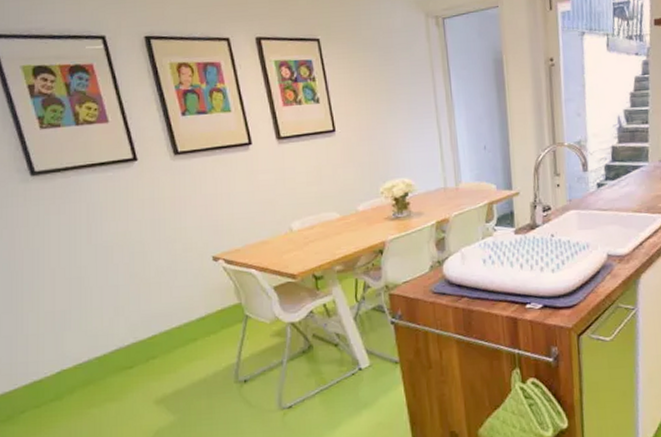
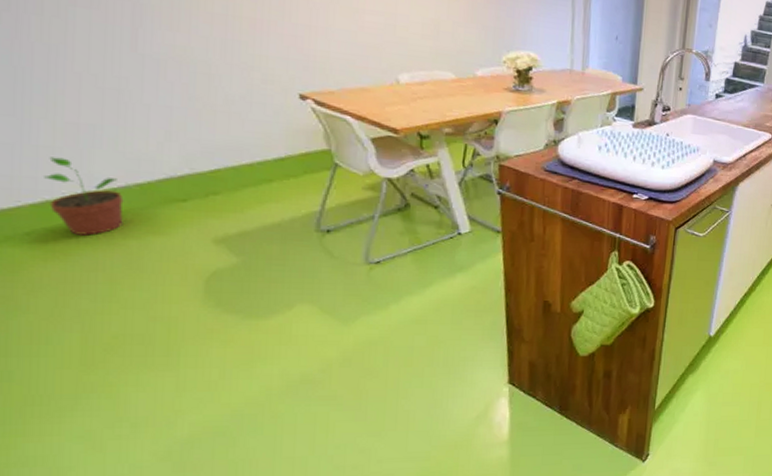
potted plant: none [32,342,88,409] -> present [44,157,124,236]

